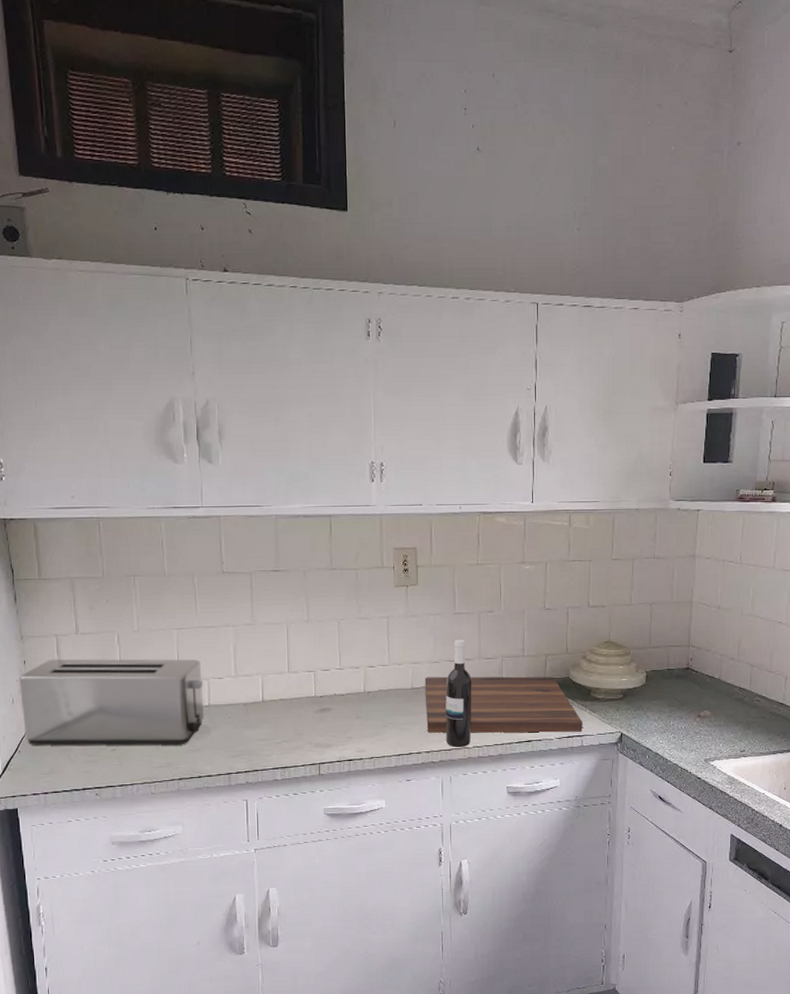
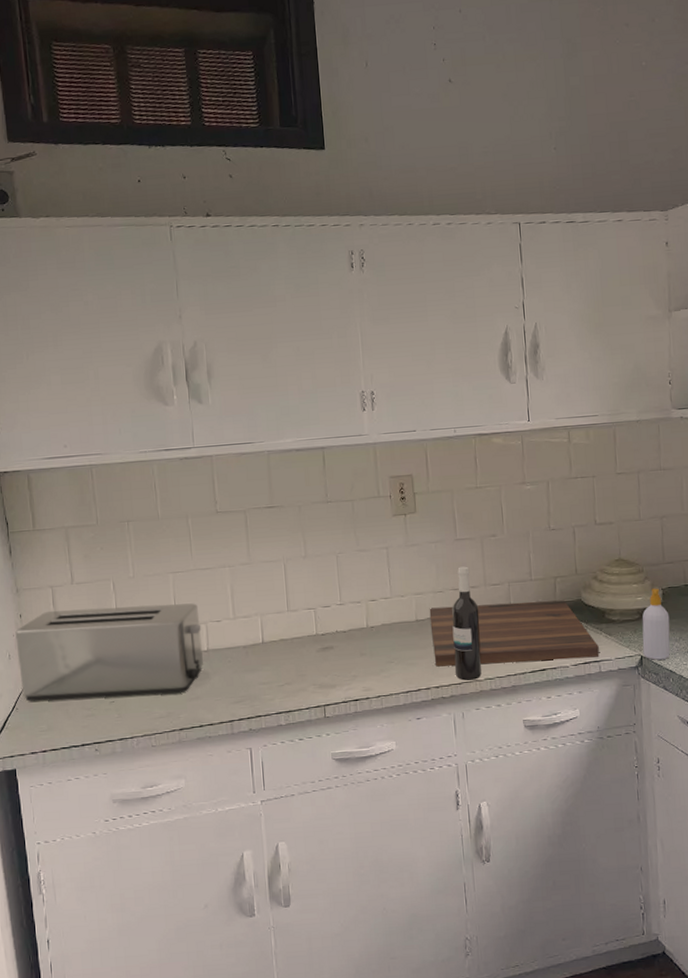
soap bottle: none [623,670,651,737] -> present [642,588,670,660]

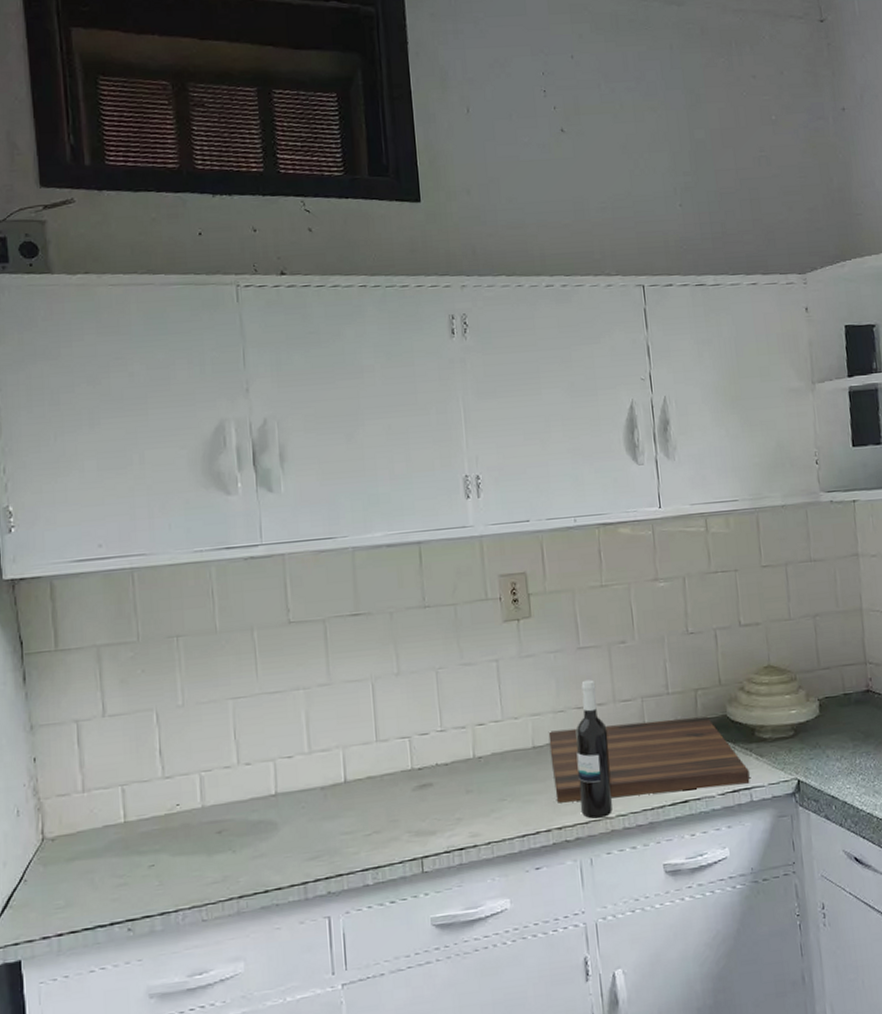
toaster: present [15,603,203,702] -> none [27,735,270,871]
soap bottle: present [642,588,670,660] -> none [797,698,831,785]

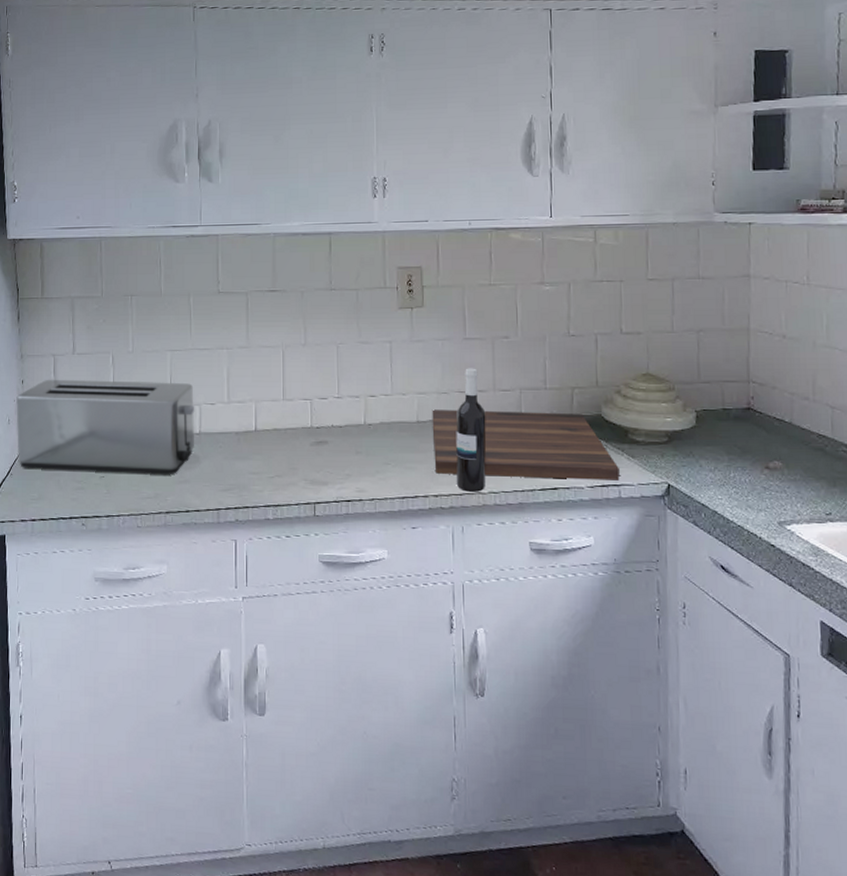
toaster: none [27,735,270,871] -> present [16,379,195,474]

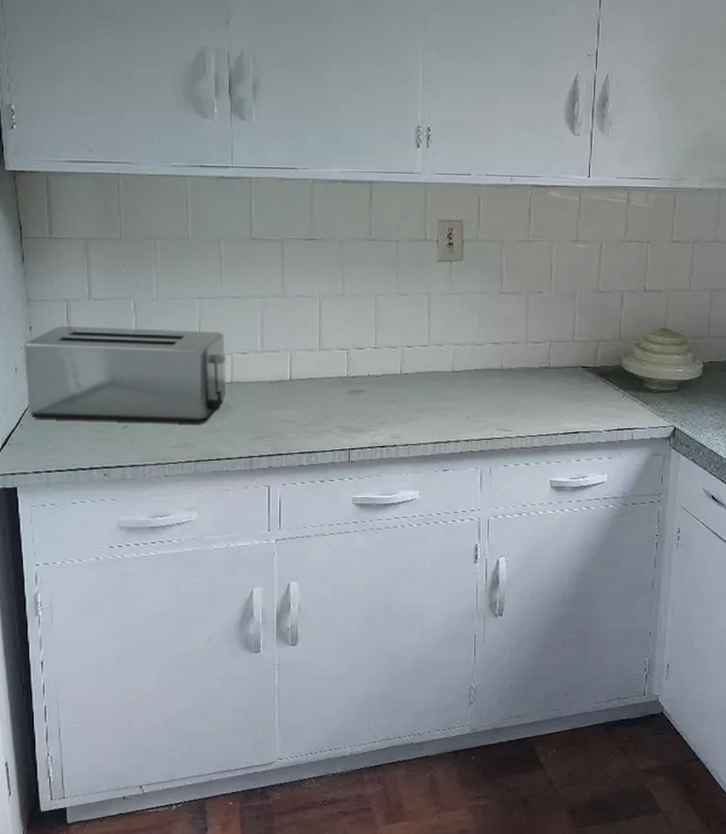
cutting board: present [432,409,620,482] -> none [466,360,634,426]
wine bottle: present [456,368,487,493] -> none [486,321,517,438]

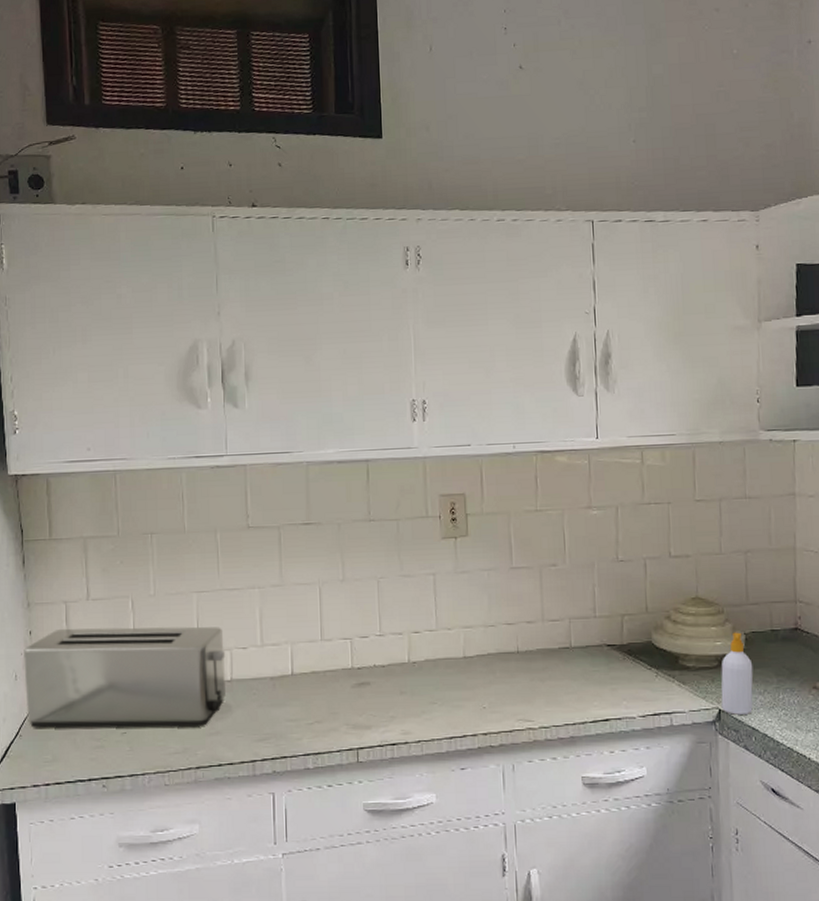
soap bottle: none [677,361,707,433] -> present [721,632,753,715]

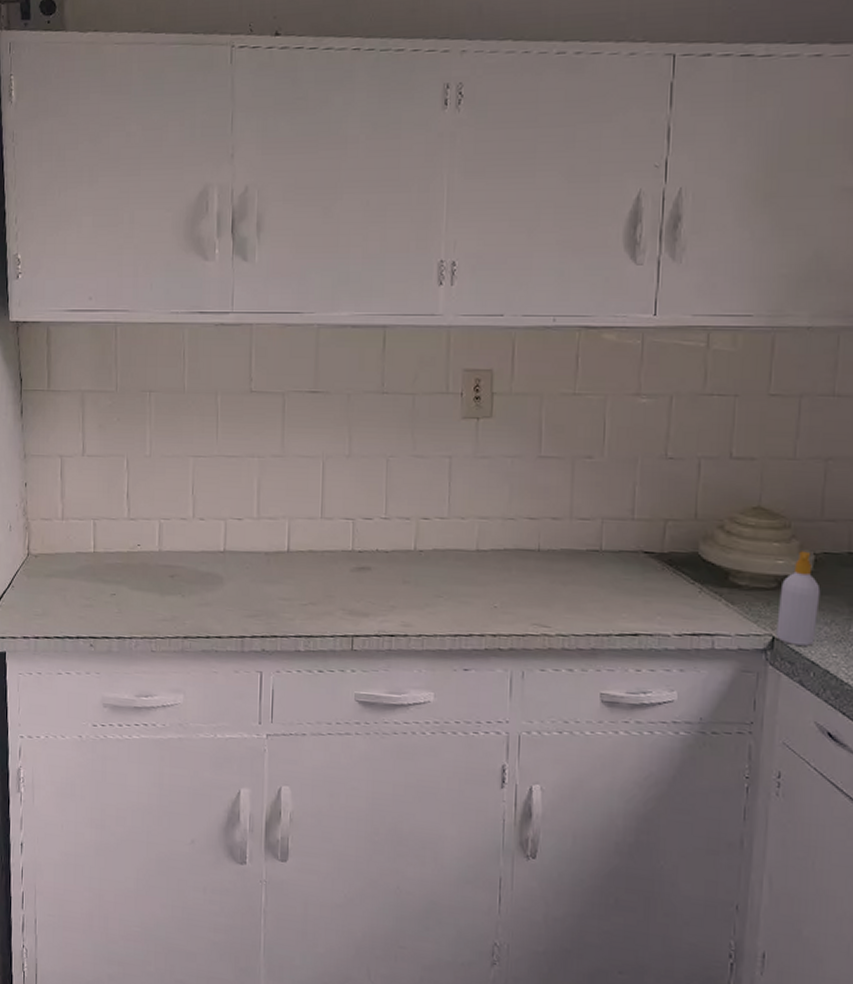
toaster: present [24,626,226,728] -> none [18,482,220,596]

